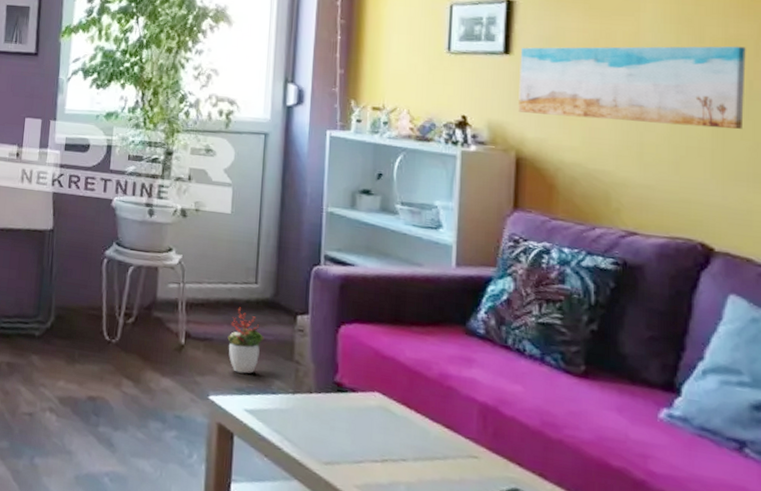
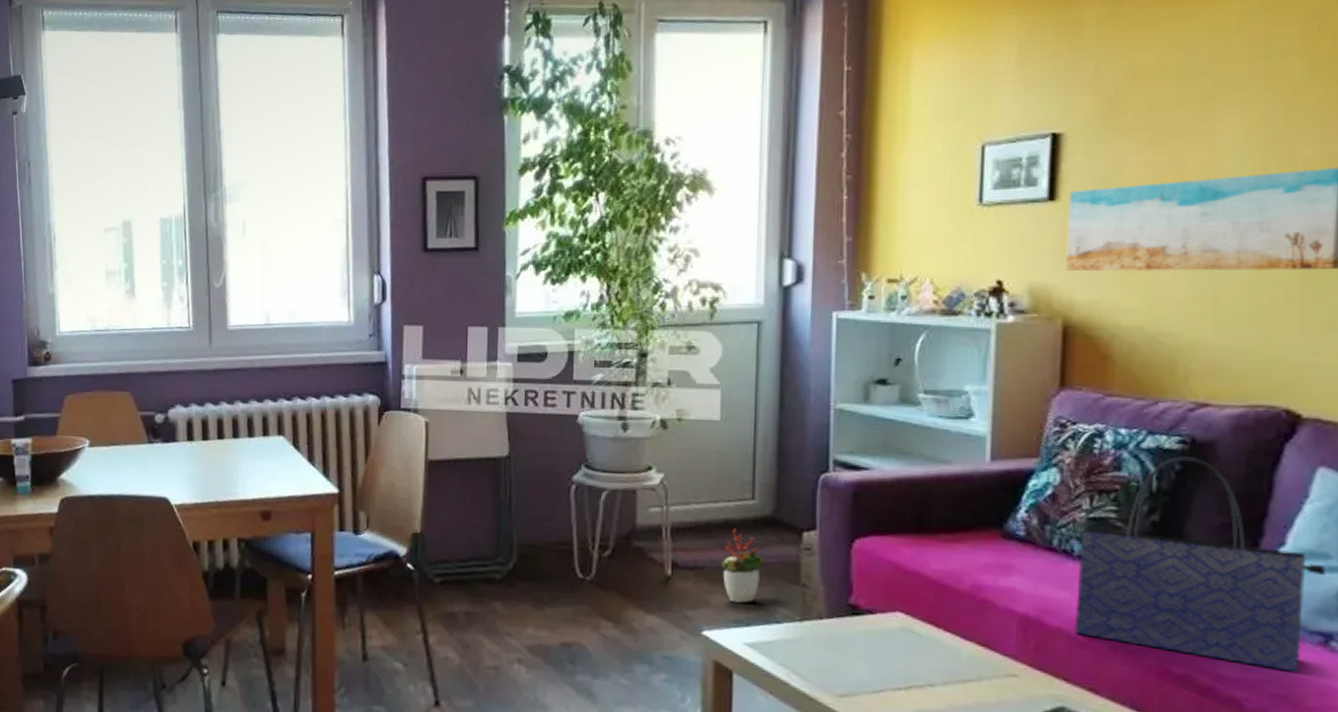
tote bag: none [526,276,738,474] -> present [1074,456,1325,672]

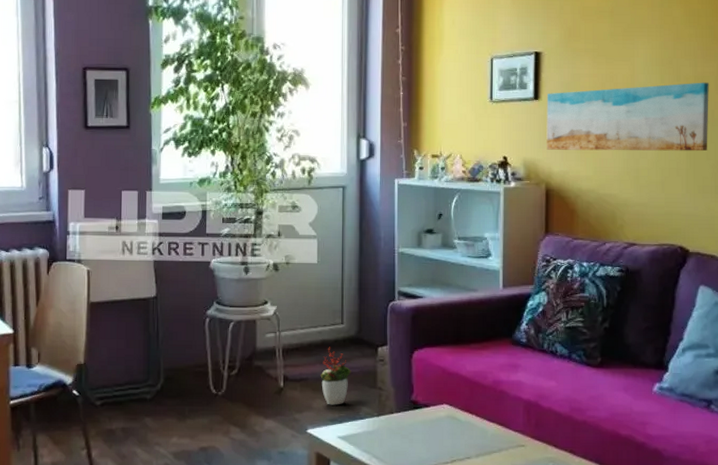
tote bag: present [1074,456,1325,672] -> none [559,281,706,428]

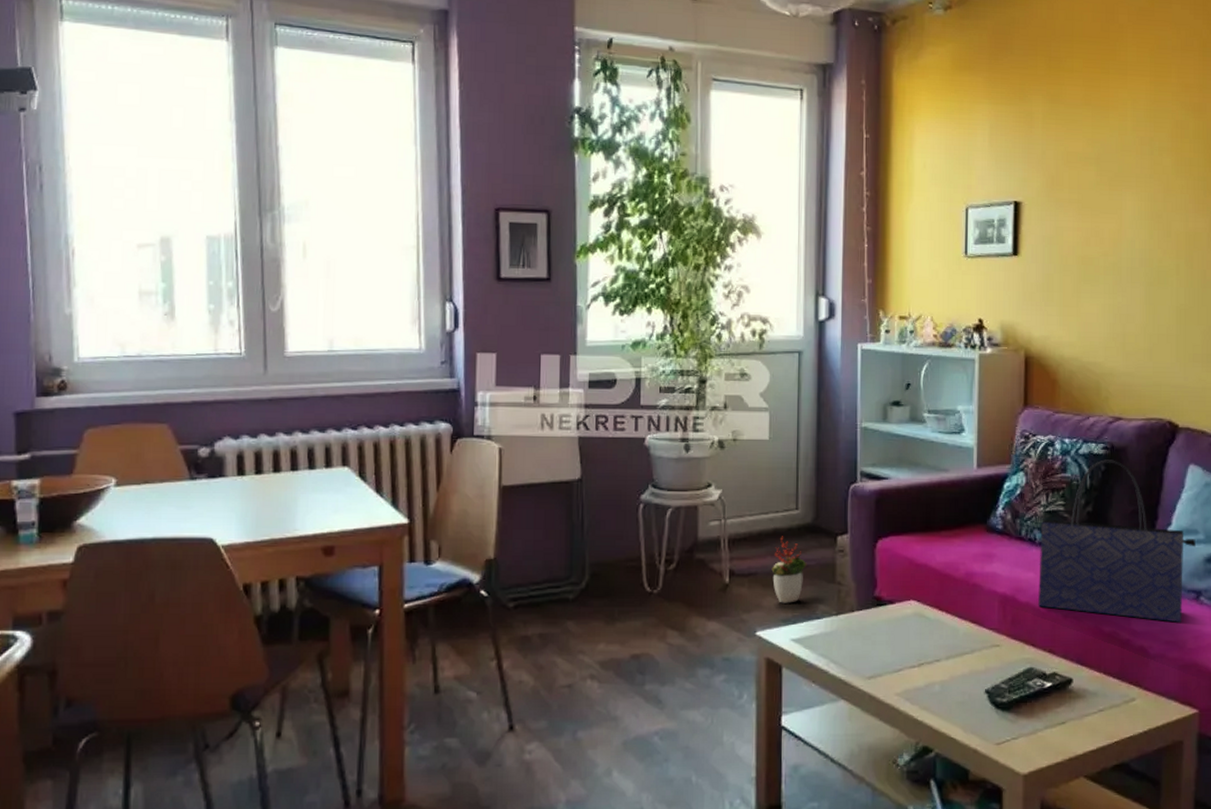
wall art: present [546,82,709,151] -> none [1026,239,1201,316]
tote bag: none [559,281,706,428] -> present [1037,459,1196,623]

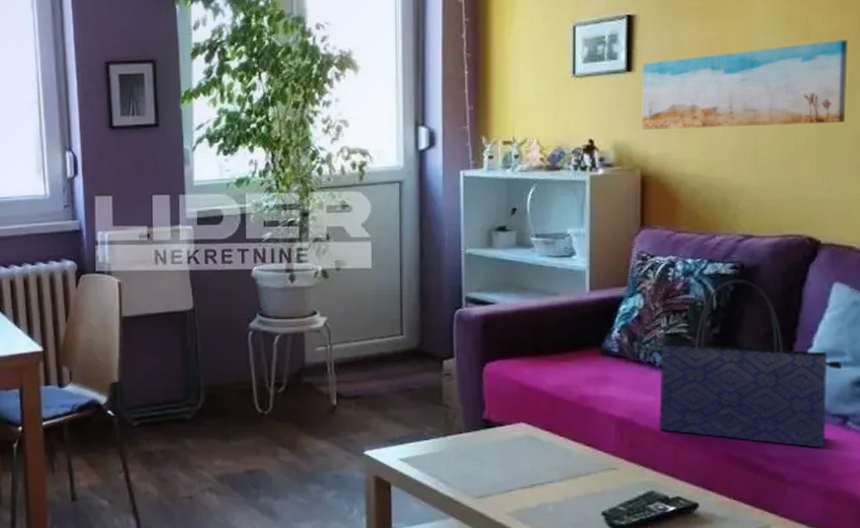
decorative plant: present [771,536,807,603] -> none [378,360,413,425]
wall art: none [1026,239,1201,316] -> present [642,39,848,130]

